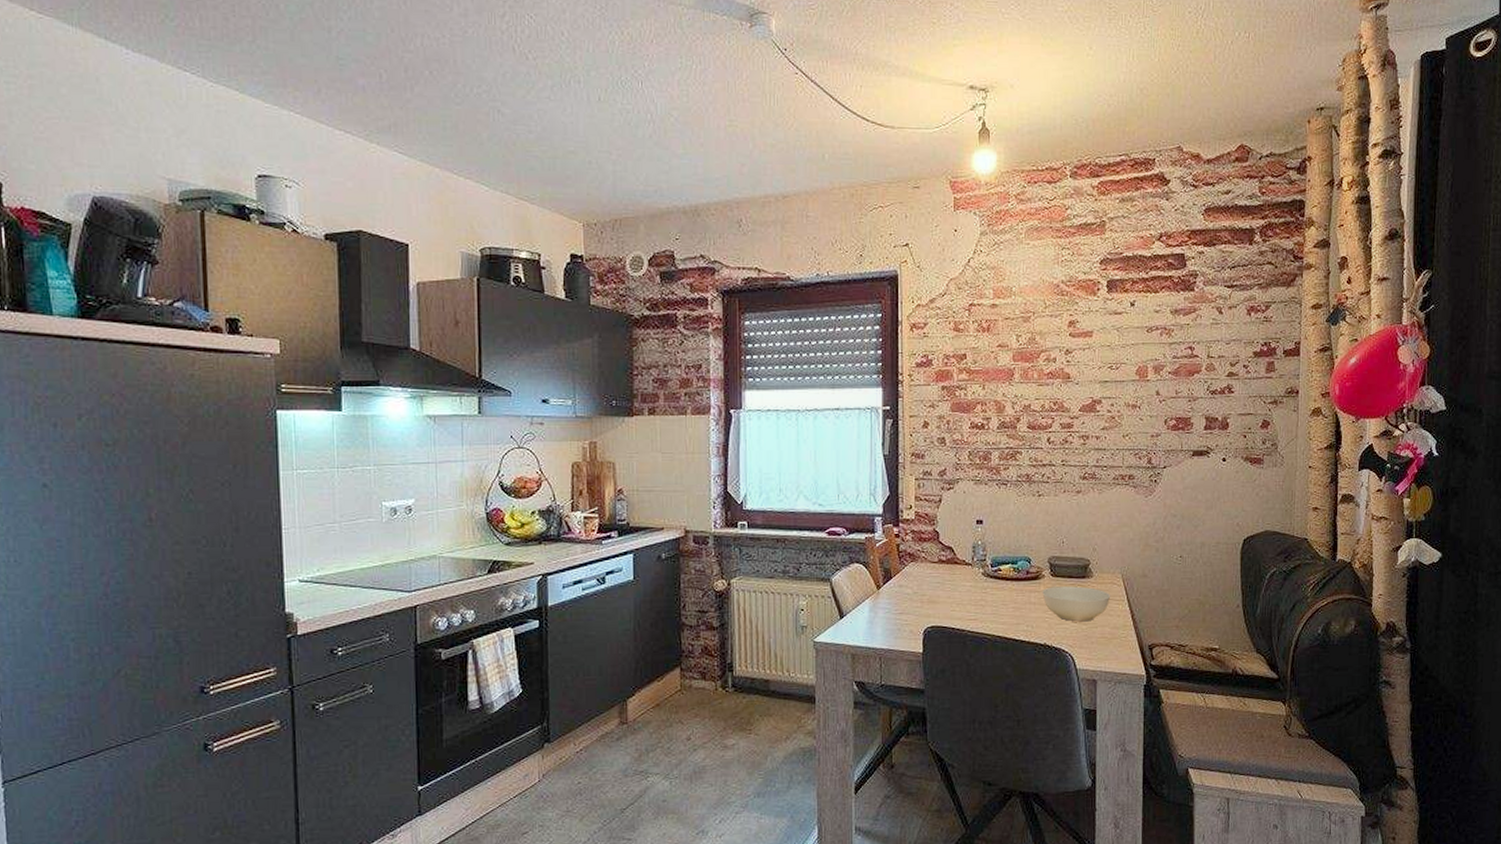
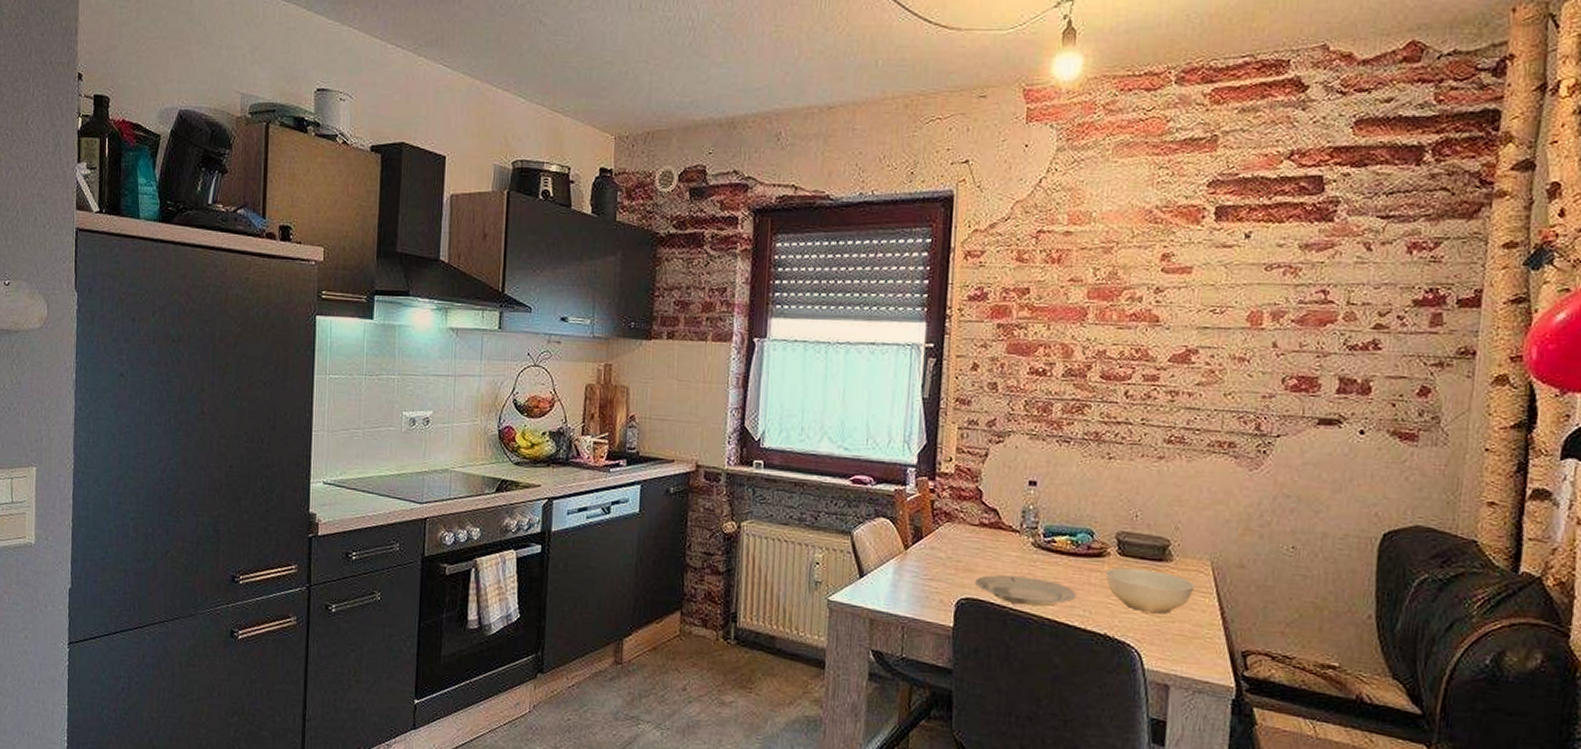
plate: none [937,603,1021,627] -> present [974,575,1077,607]

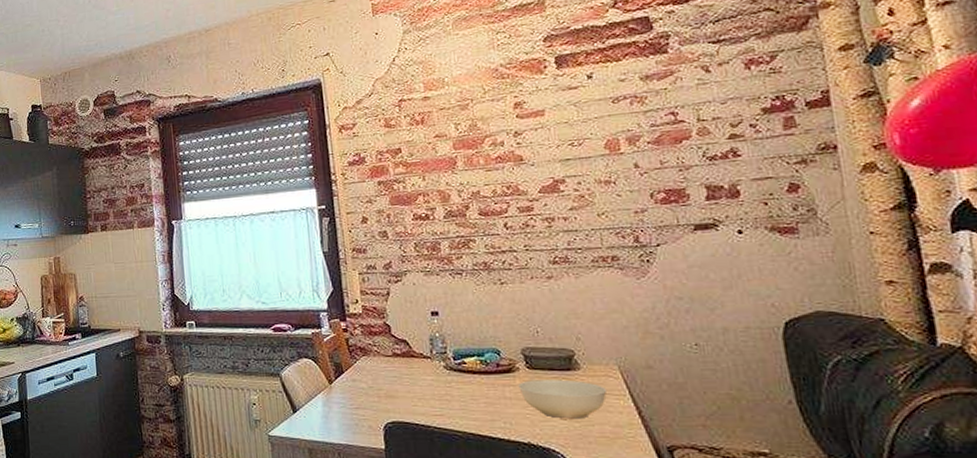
plate: present [974,575,1077,607] -> none [397,397,495,423]

